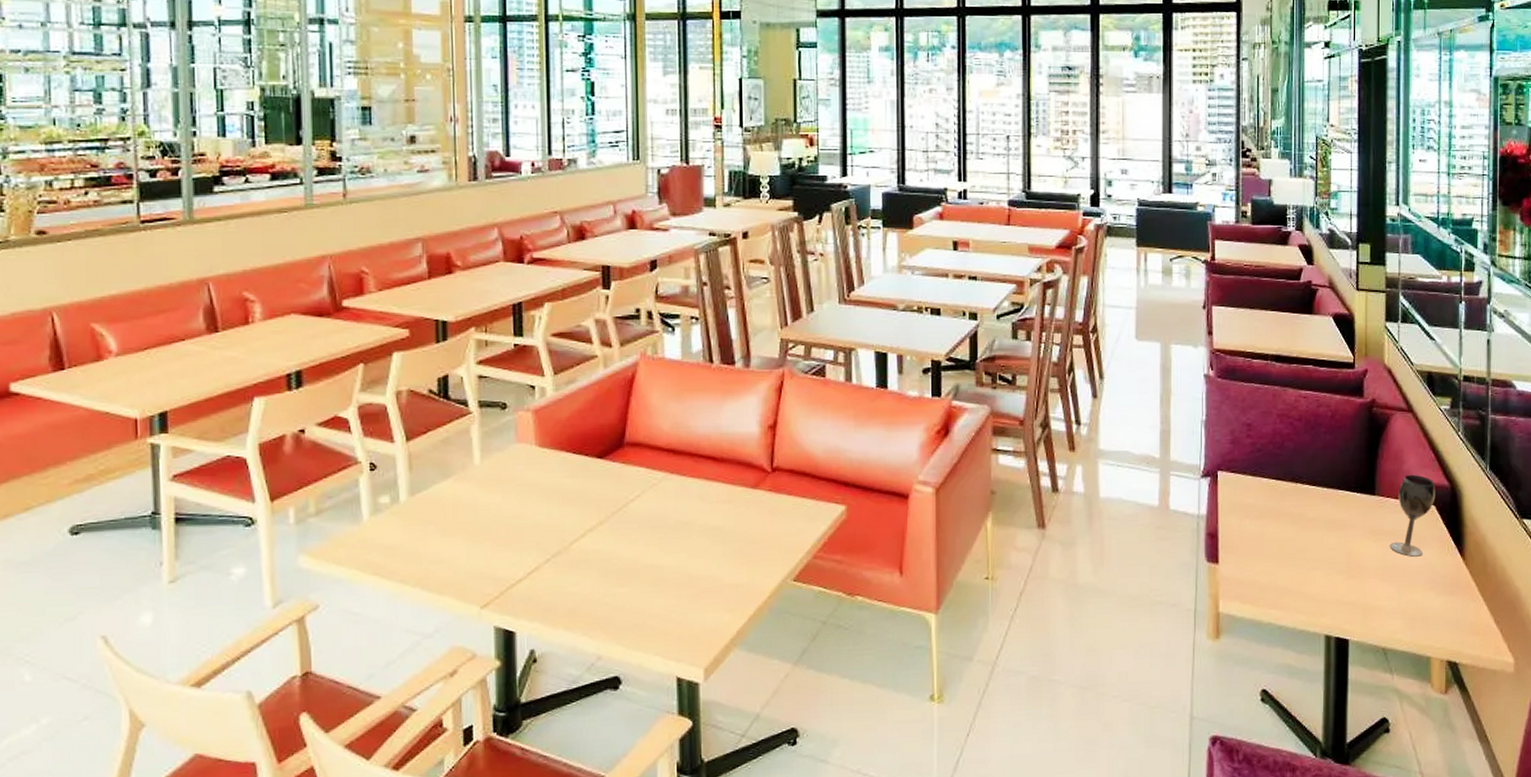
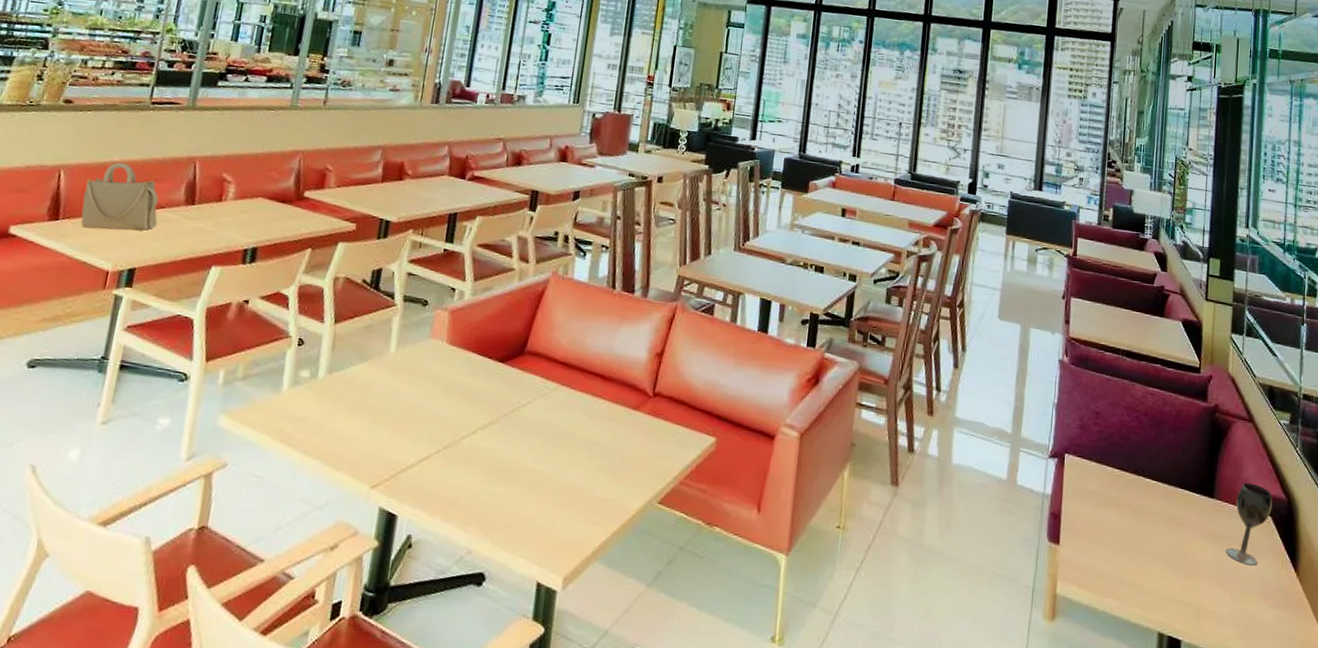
handbag: none [85,295,179,374] -> present [80,162,159,231]

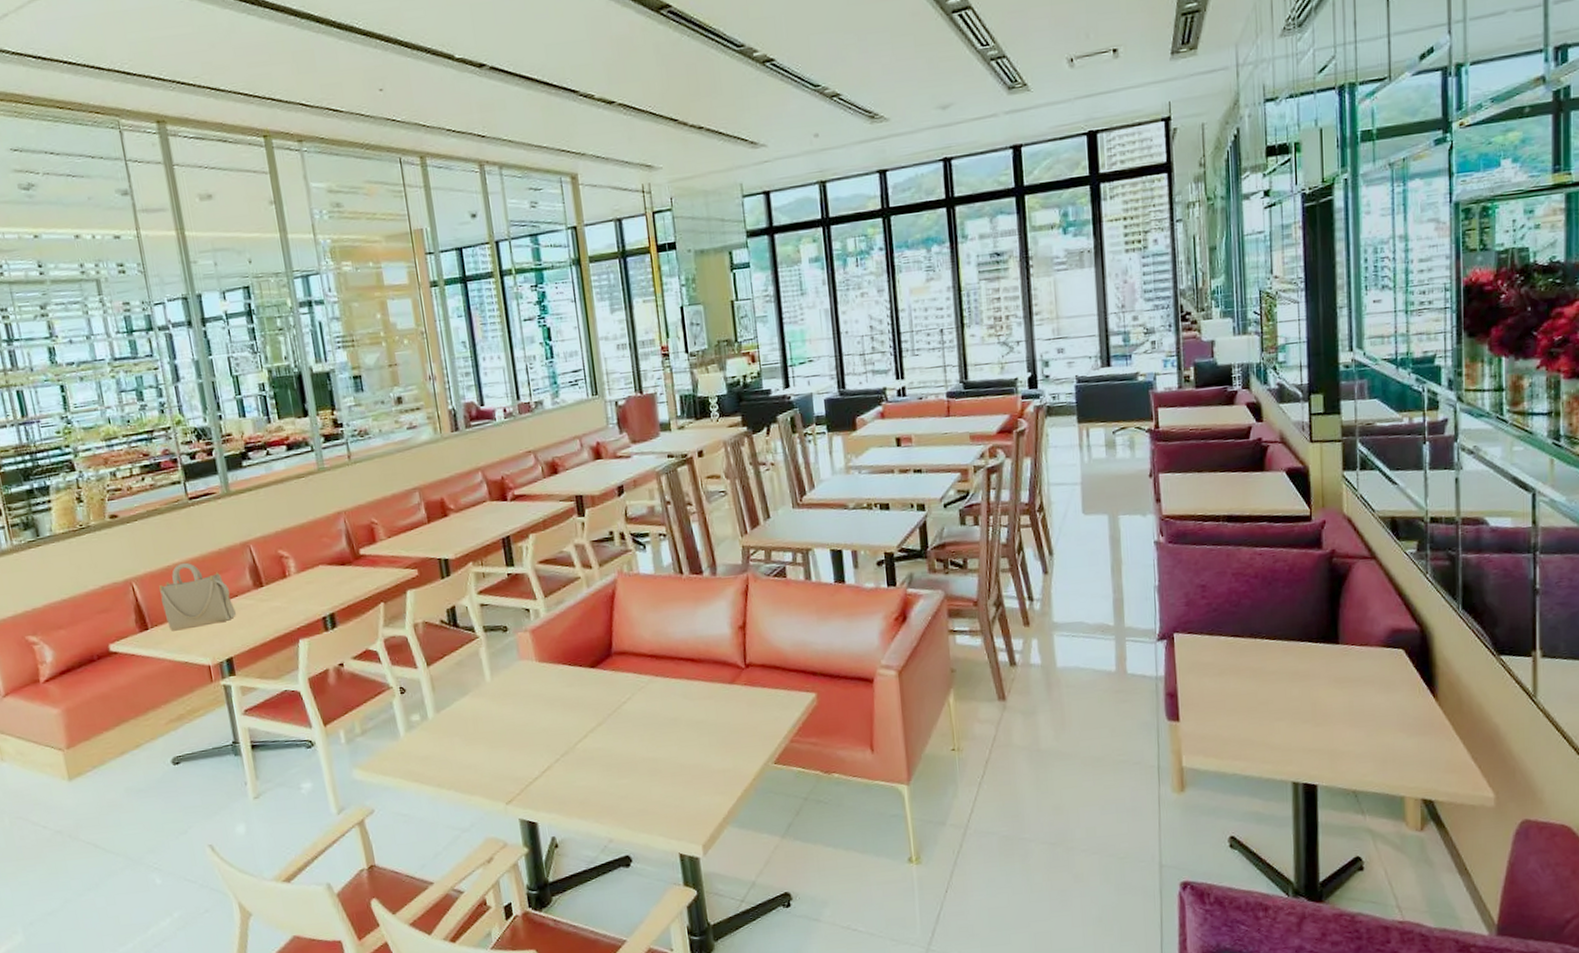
wine glass: present [1226,482,1273,566] -> none [1357,620,1404,702]

